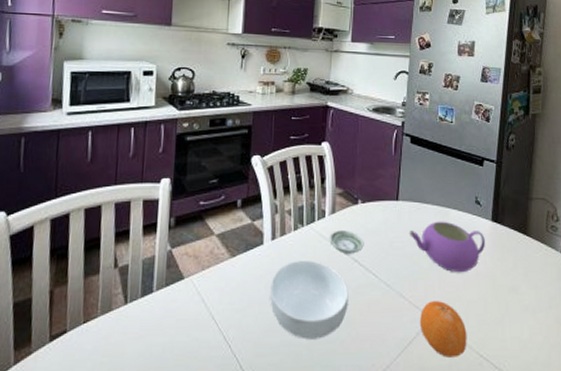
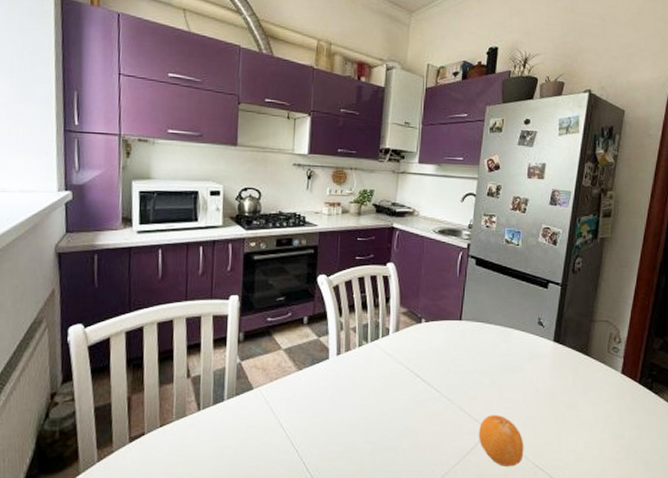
cereal bowl: present [269,260,349,340] -> none [334,374,411,447]
saucer: present [329,230,364,254] -> none [392,347,427,370]
teapot: present [410,221,486,273] -> none [471,340,547,390]

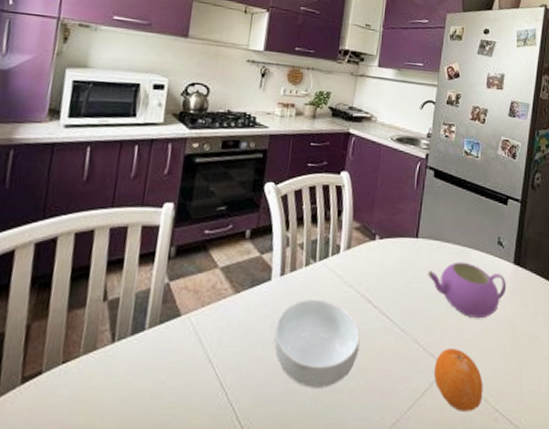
cereal bowl: none [334,374,411,447] -> present [274,299,360,388]
teapot: none [471,340,547,390] -> present [428,261,507,319]

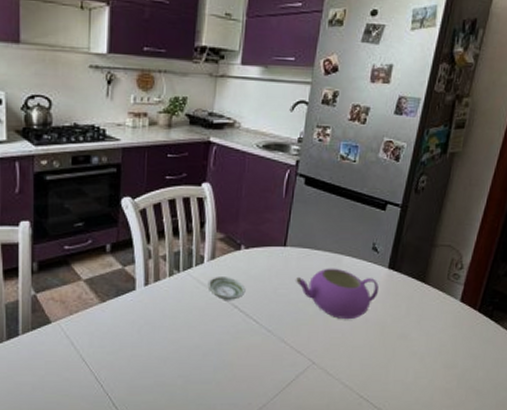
cereal bowl: present [274,299,360,388] -> none [142,305,227,380]
saucer: none [342,268,380,294] -> present [207,277,246,300]
fruit: present [433,349,483,411] -> none [299,346,349,398]

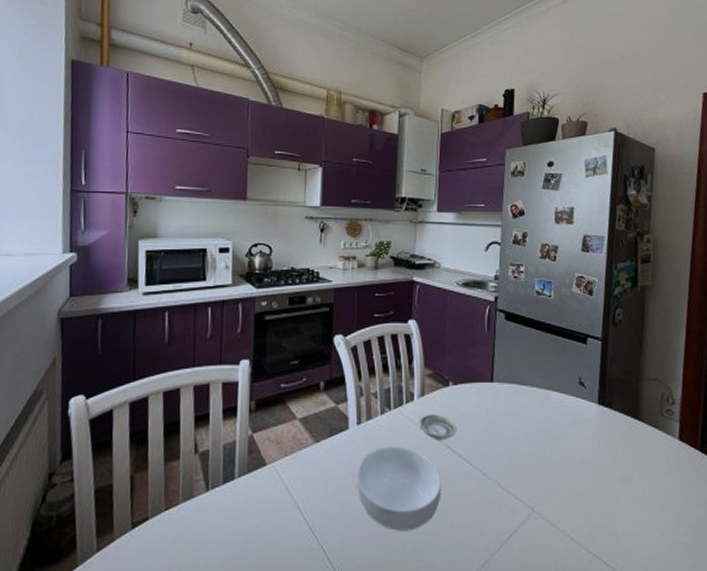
cereal bowl: none [142,305,227,380] -> present [356,446,441,531]
teapot: present [296,268,379,320] -> none [506,404,592,461]

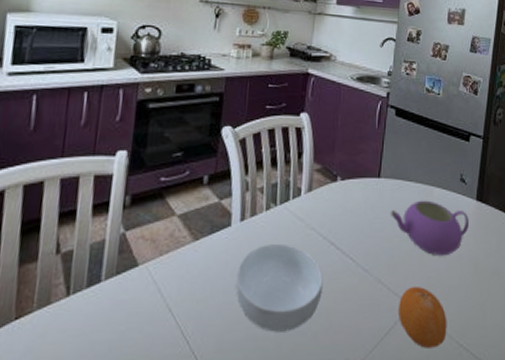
saucer: present [419,414,457,439] -> none [304,210,342,236]
teapot: none [506,404,592,461] -> present [391,200,470,257]
fruit: none [519,492,574,553] -> present [397,287,447,348]

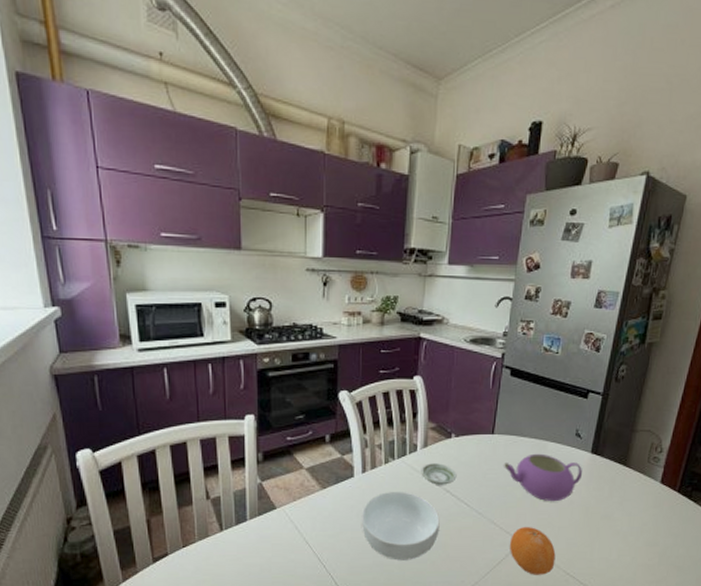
saucer: none [304,210,342,236] -> present [421,463,457,485]

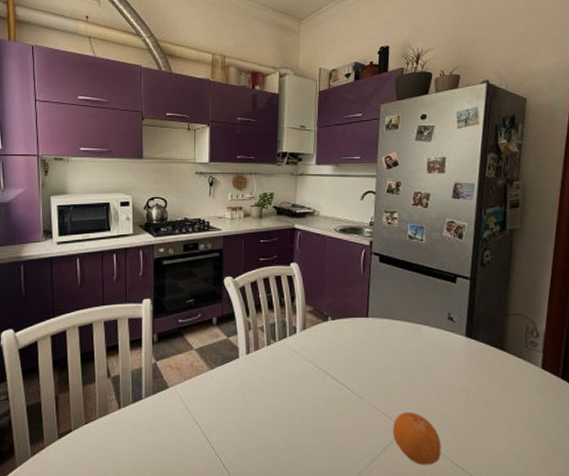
cereal bowl: present [361,491,440,561] -> none [246,372,322,444]
saucer: present [421,463,457,485] -> none [301,346,335,367]
teapot: present [504,453,583,502] -> none [380,337,460,387]

